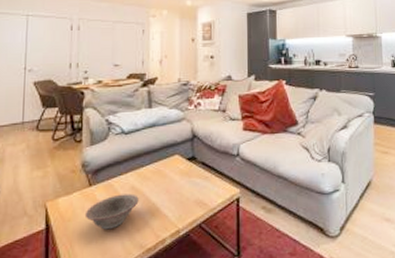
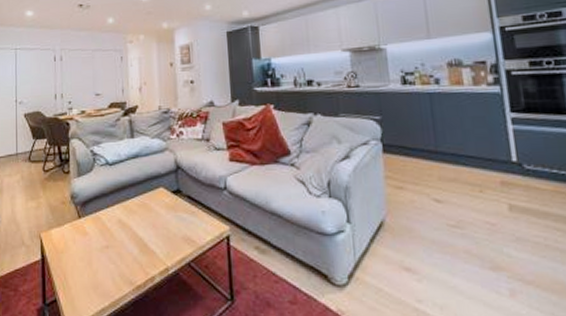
decorative bowl: present [84,193,139,230] -> none [76,227,126,264]

